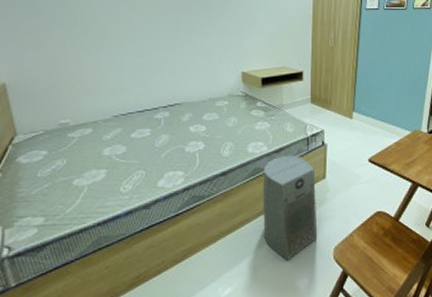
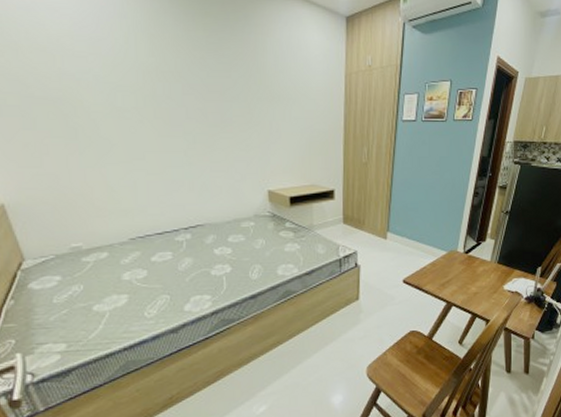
air purifier: present [263,155,318,261] -> none [294,277,351,380]

